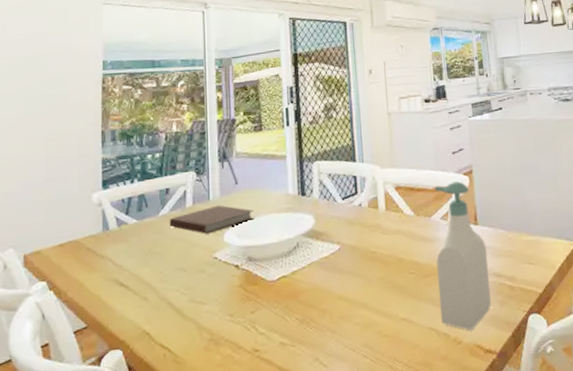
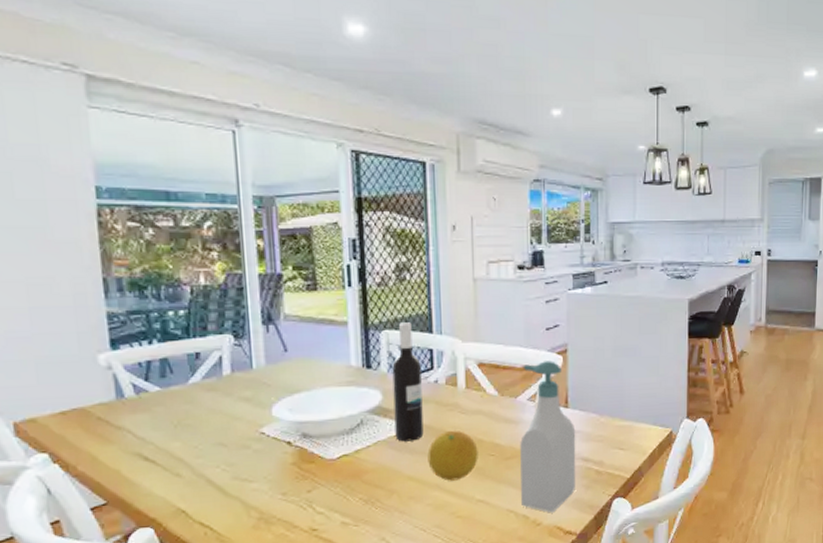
notebook: present [169,205,254,234] -> none [202,374,309,407]
wine bottle: none [323,153,351,262] -> present [392,322,424,442]
fruit: none [354,249,400,300] -> present [427,430,478,481]

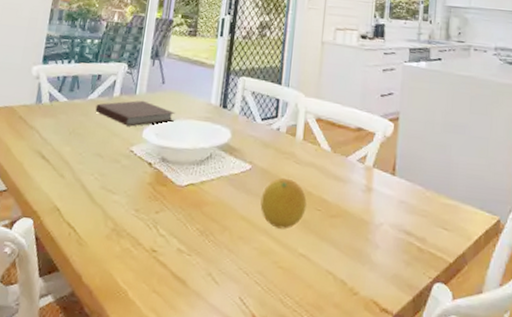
notebook: none [202,374,309,407] -> present [95,100,175,127]
wine bottle: present [392,322,424,442] -> none [236,72,268,182]
soap bottle: present [520,361,576,513] -> none [340,125,401,285]

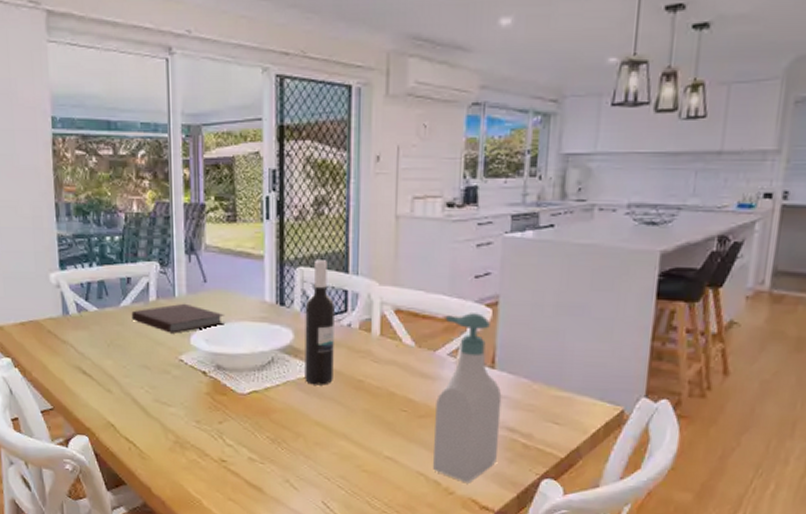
wine bottle: none [236,72,268,182] -> present [305,260,334,386]
fruit: present [260,177,307,229] -> none [336,378,389,433]
soap bottle: none [340,125,401,285] -> present [432,313,502,484]

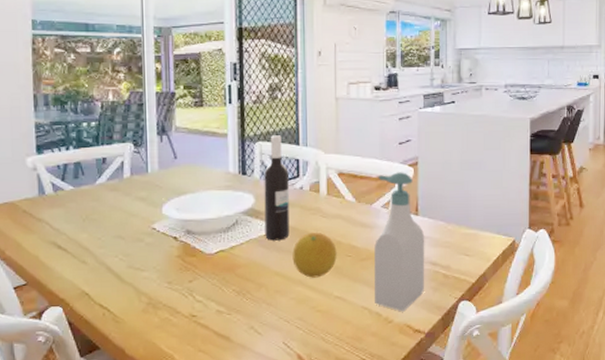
notebook: present [131,303,224,334] -> none [106,178,193,205]
fruit: none [336,378,389,433] -> present [292,232,337,278]

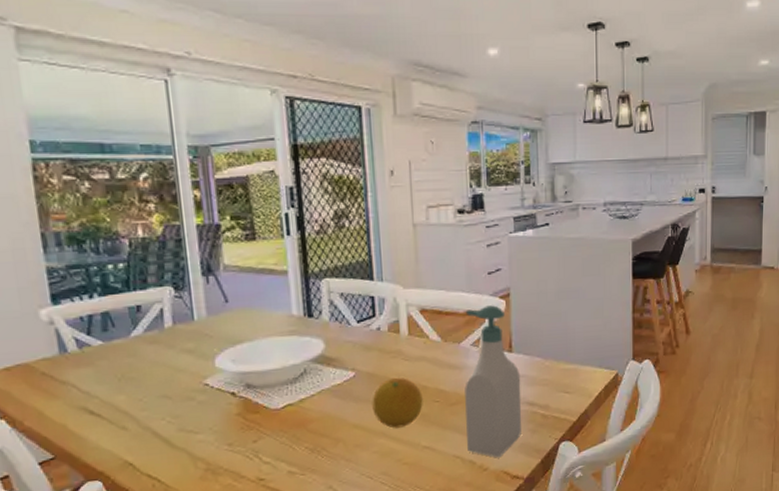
wine bottle: present [264,135,289,241] -> none [334,270,368,390]

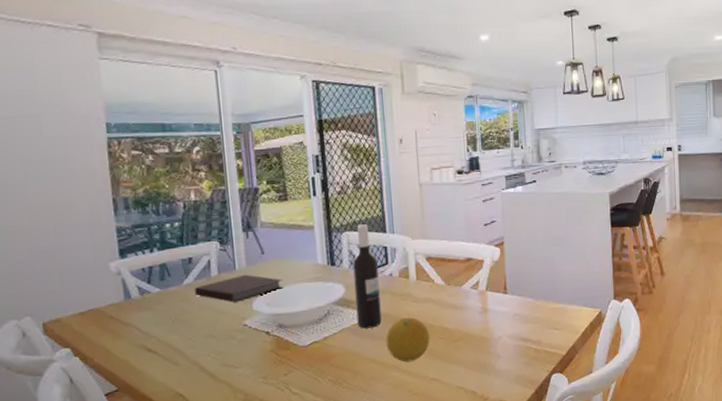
notebook: none [144,325,251,359] -> present [194,274,283,303]
wine bottle: none [334,270,368,390] -> present [353,224,382,329]
soap bottle: present [465,305,522,458] -> none [465,252,518,389]

